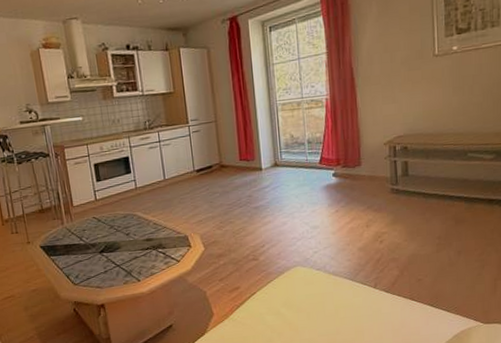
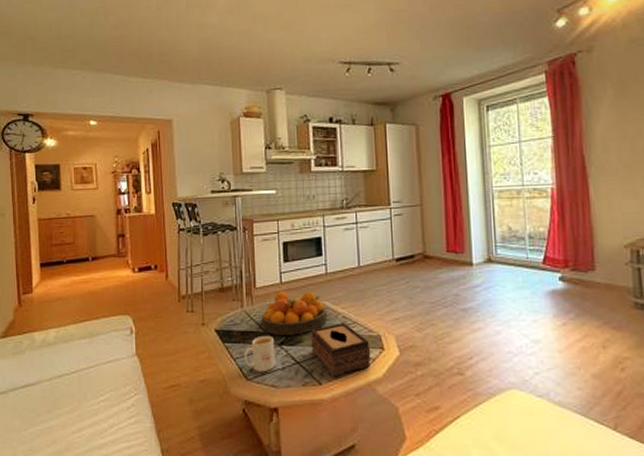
mug: none [69,246,99,278] -> present [244,335,276,372]
fruit bowl: none [81,205,140,245] -> present [261,291,327,335]
tissue box: none [126,228,181,274] -> present [311,322,371,377]

